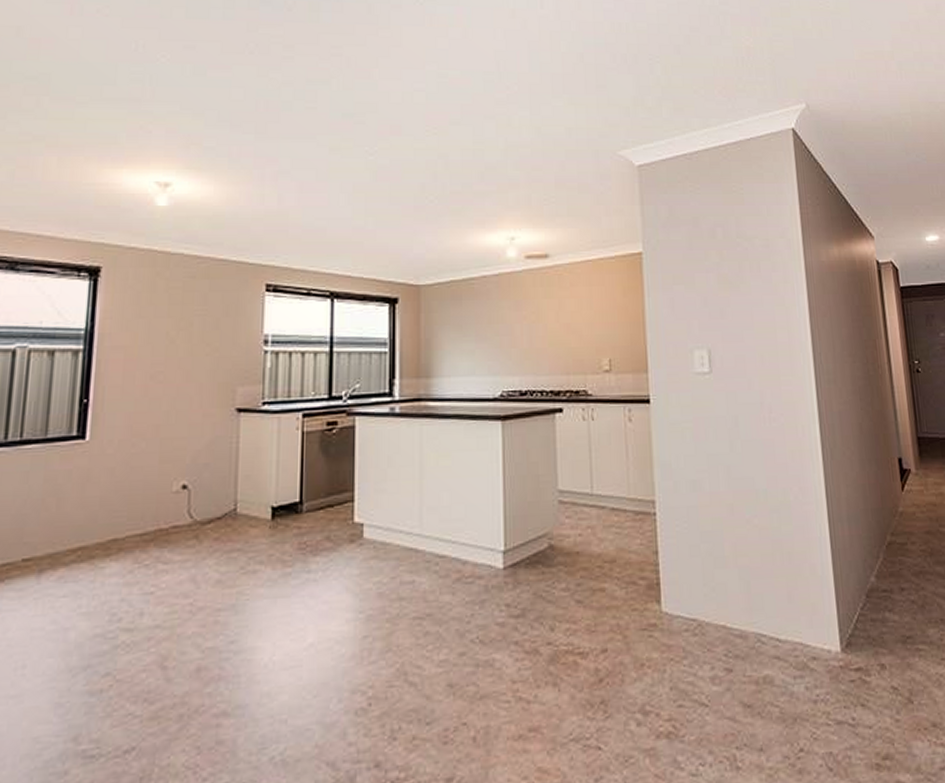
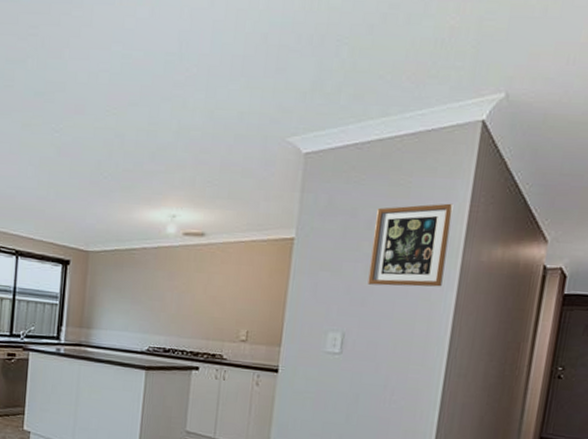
picture frame: none [717,207,792,295] -> present [367,203,454,287]

